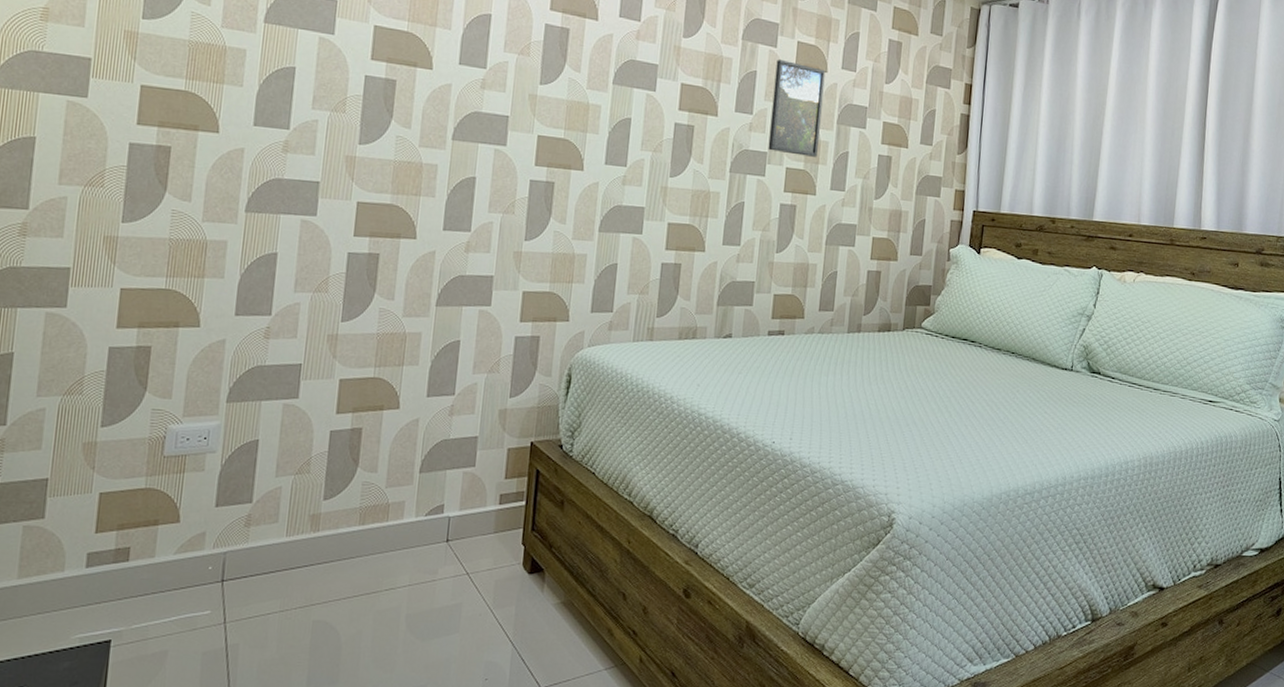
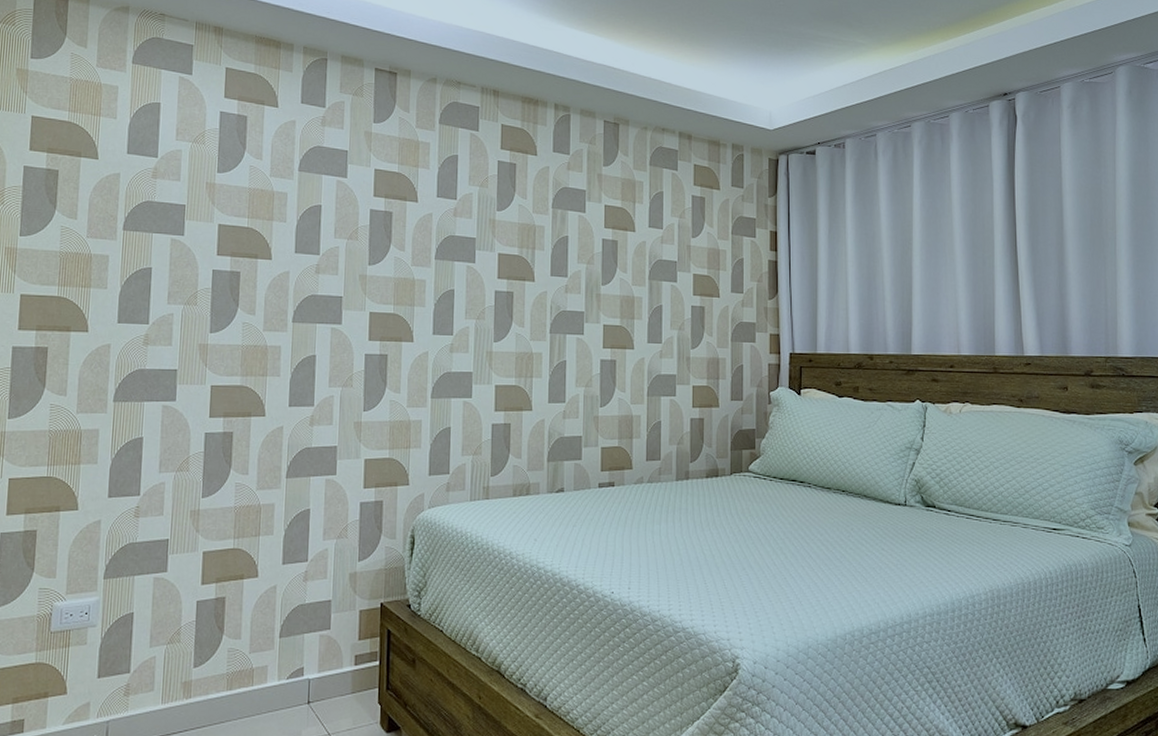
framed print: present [768,59,826,157] -> none [584,224,634,313]

